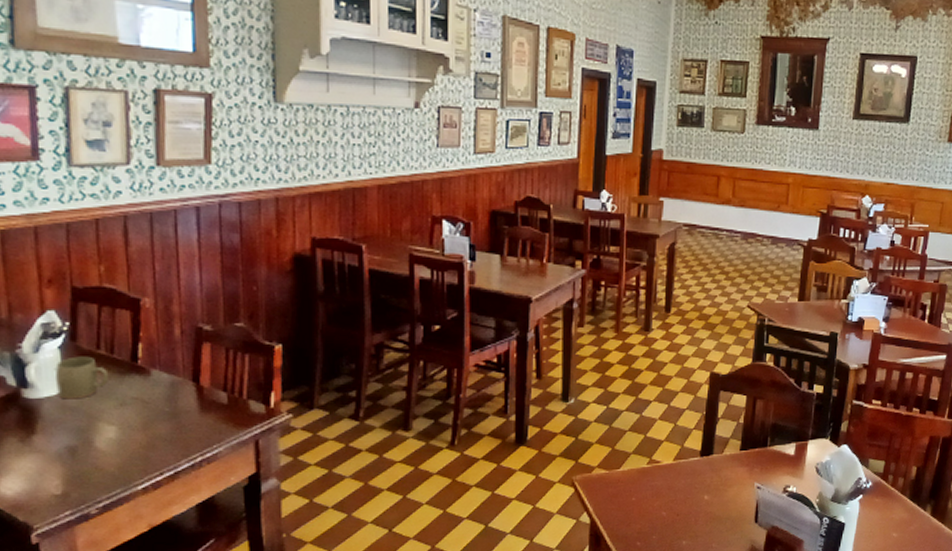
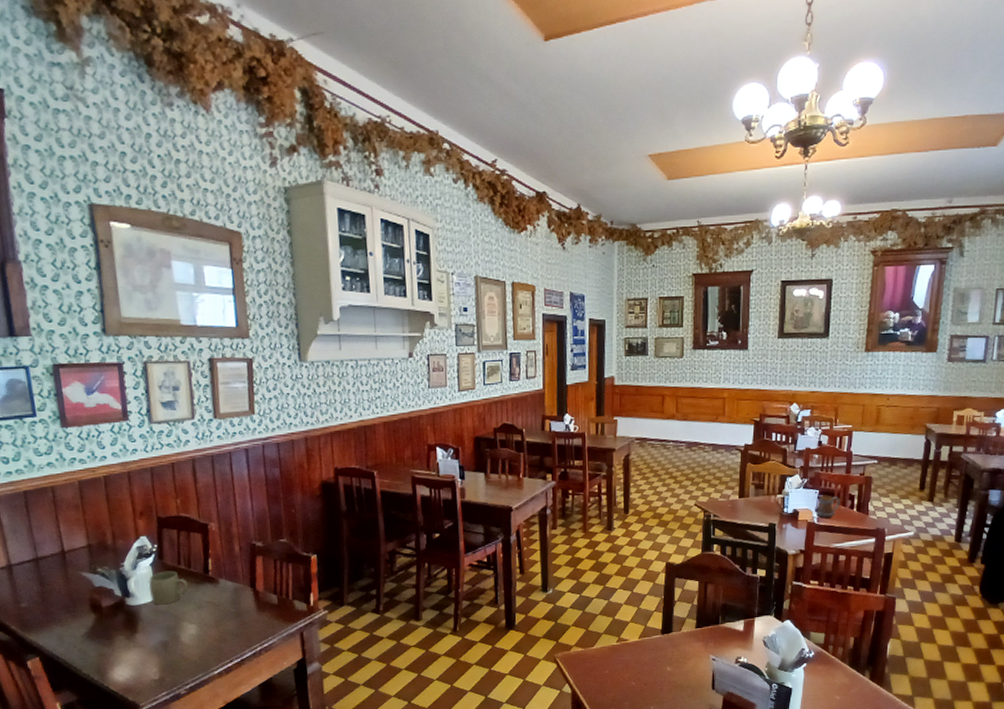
beer mug: none [883,303,911,330] -> present [816,495,841,519]

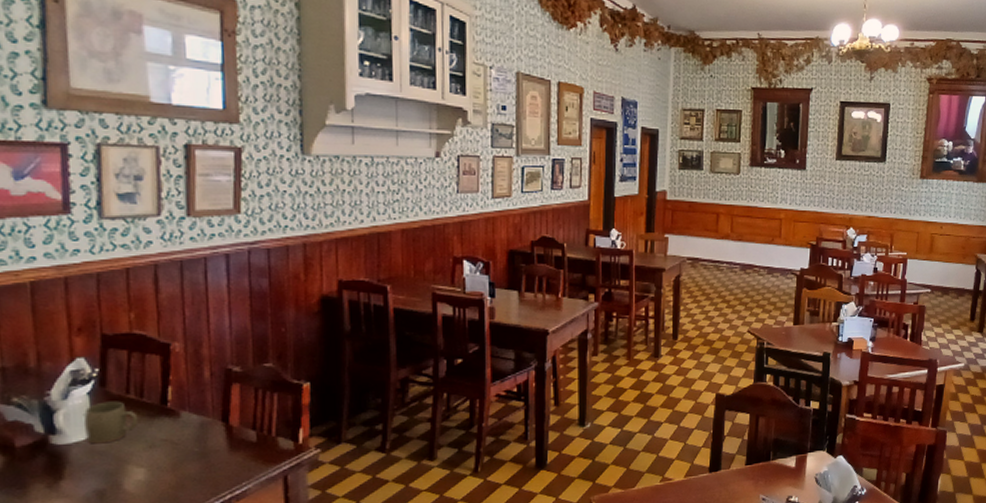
beer mug: present [816,495,841,519] -> none [871,324,895,348]

